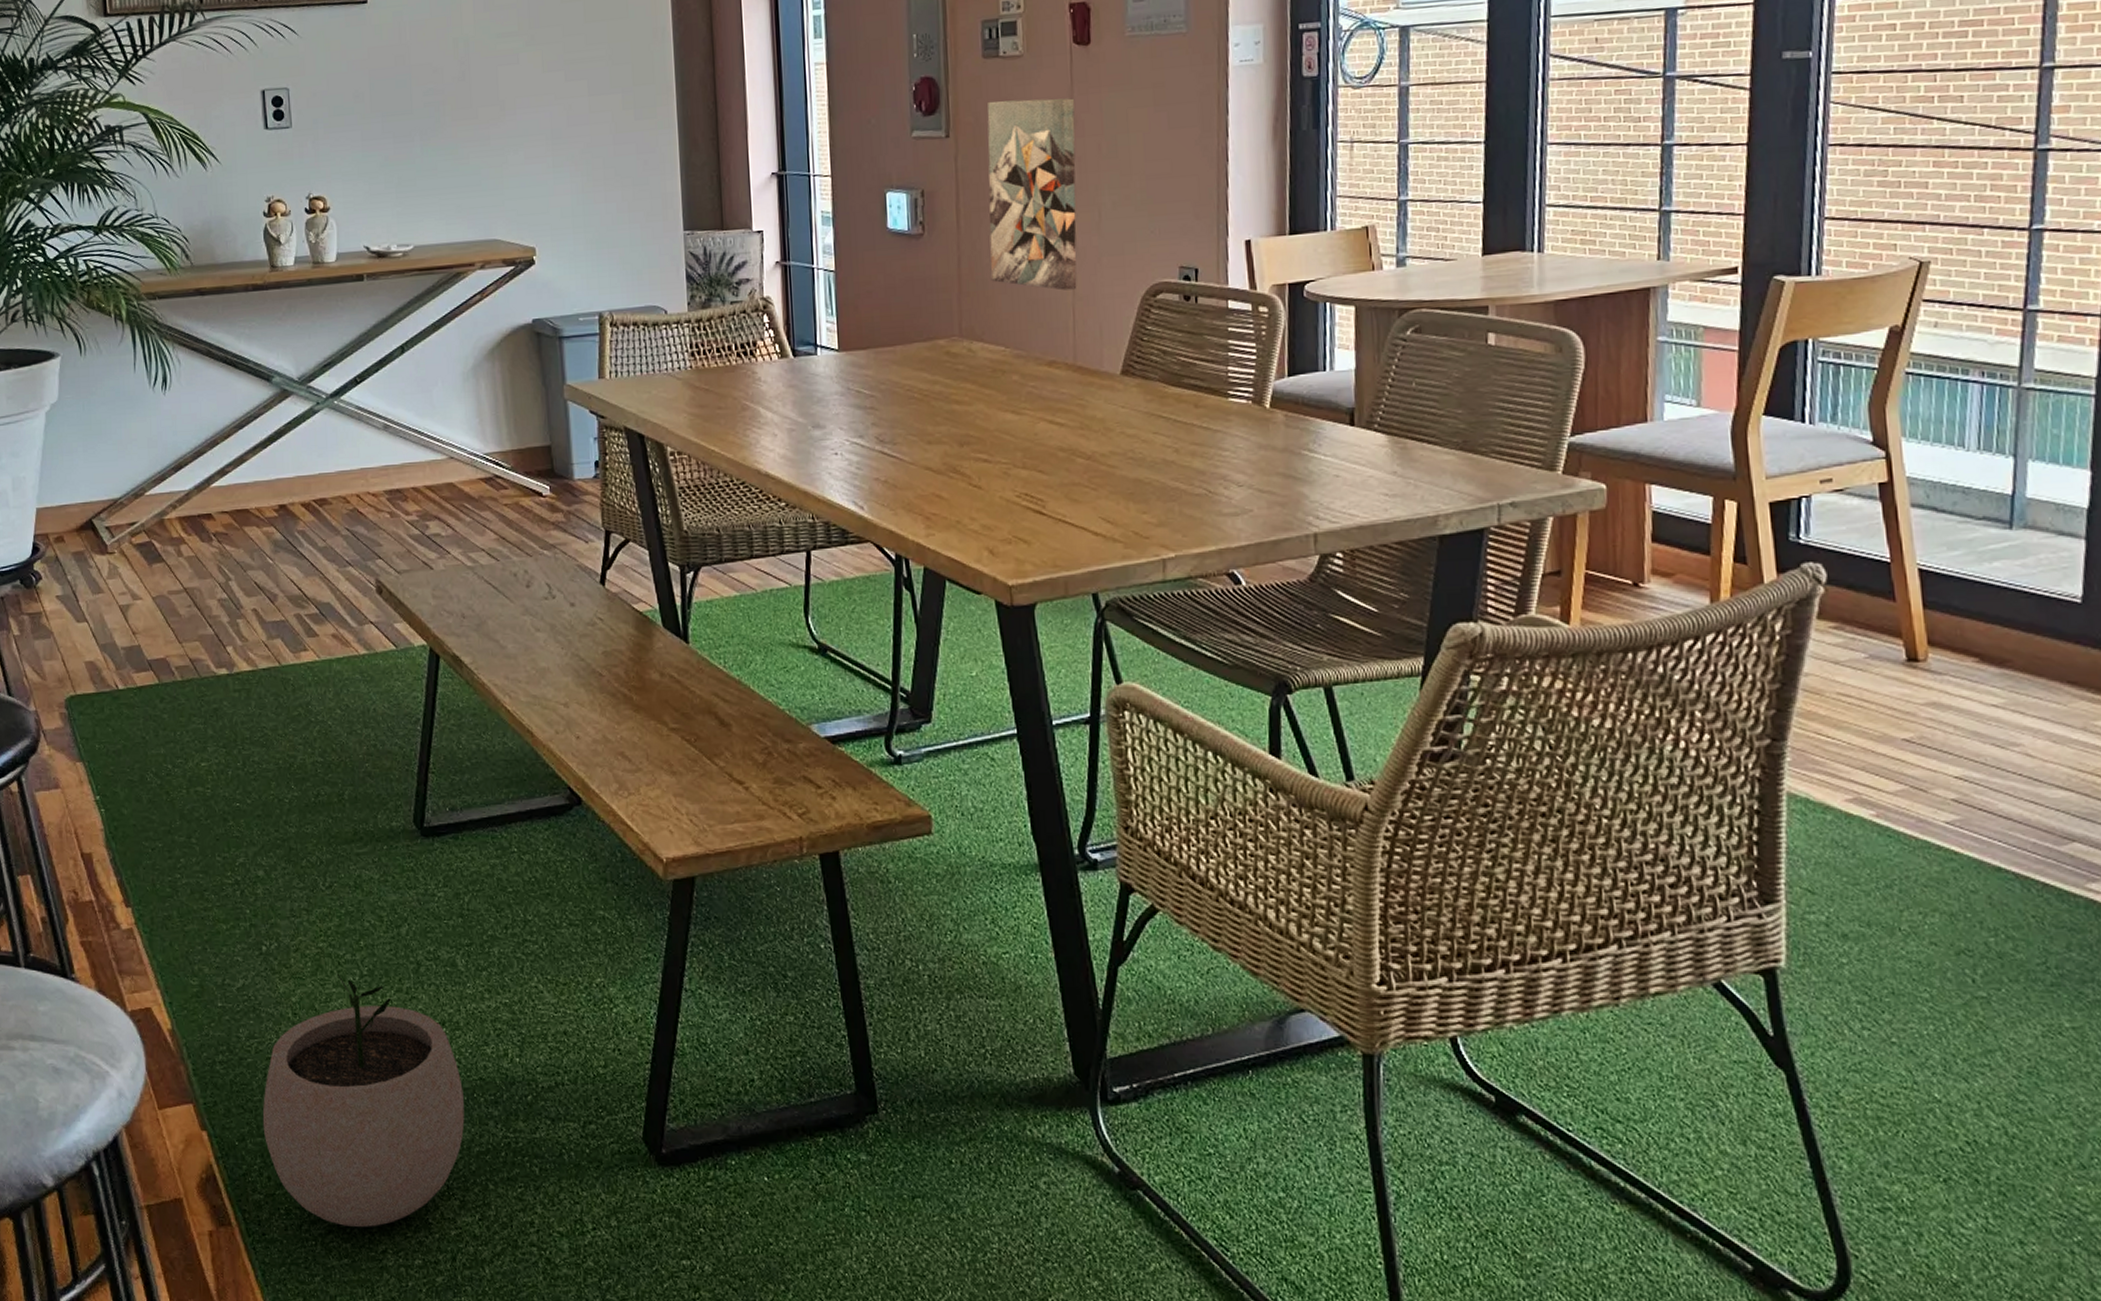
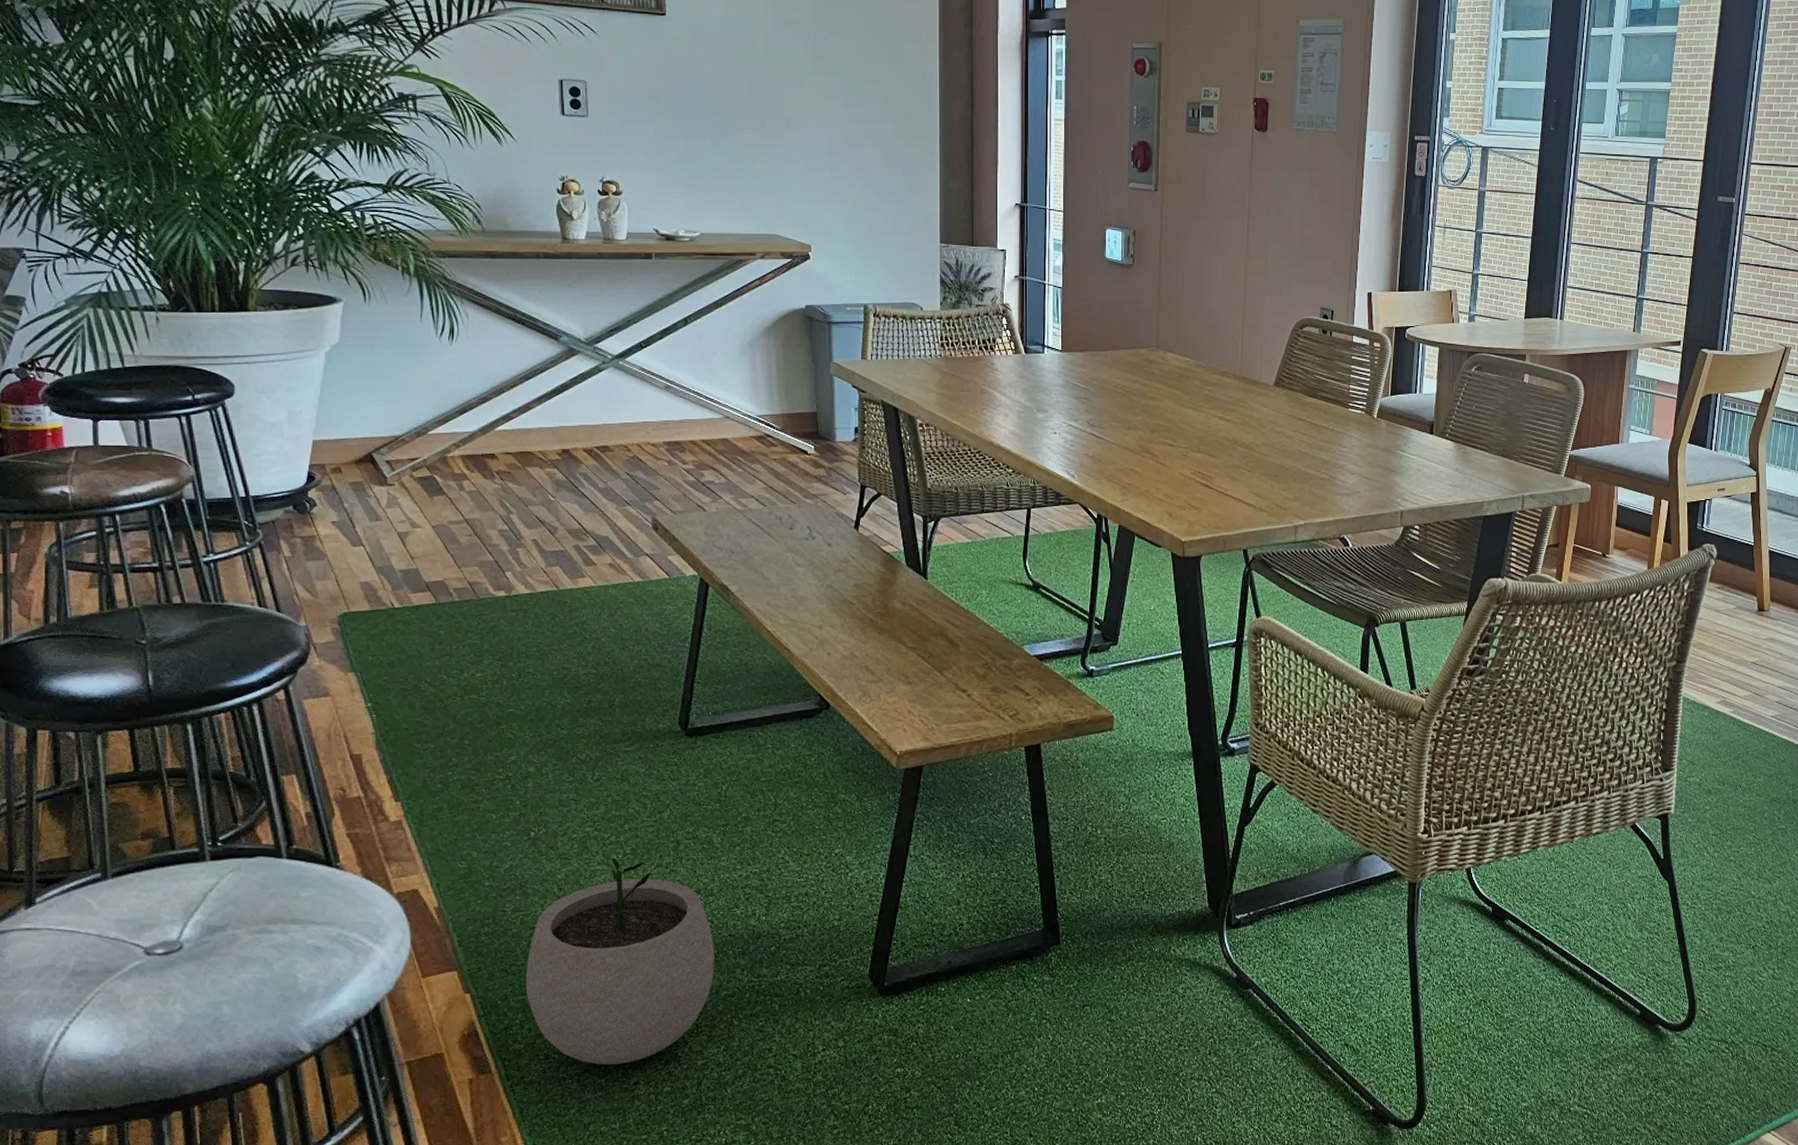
wall art: present [987,98,1077,291] -> none [1182,166,1252,318]

